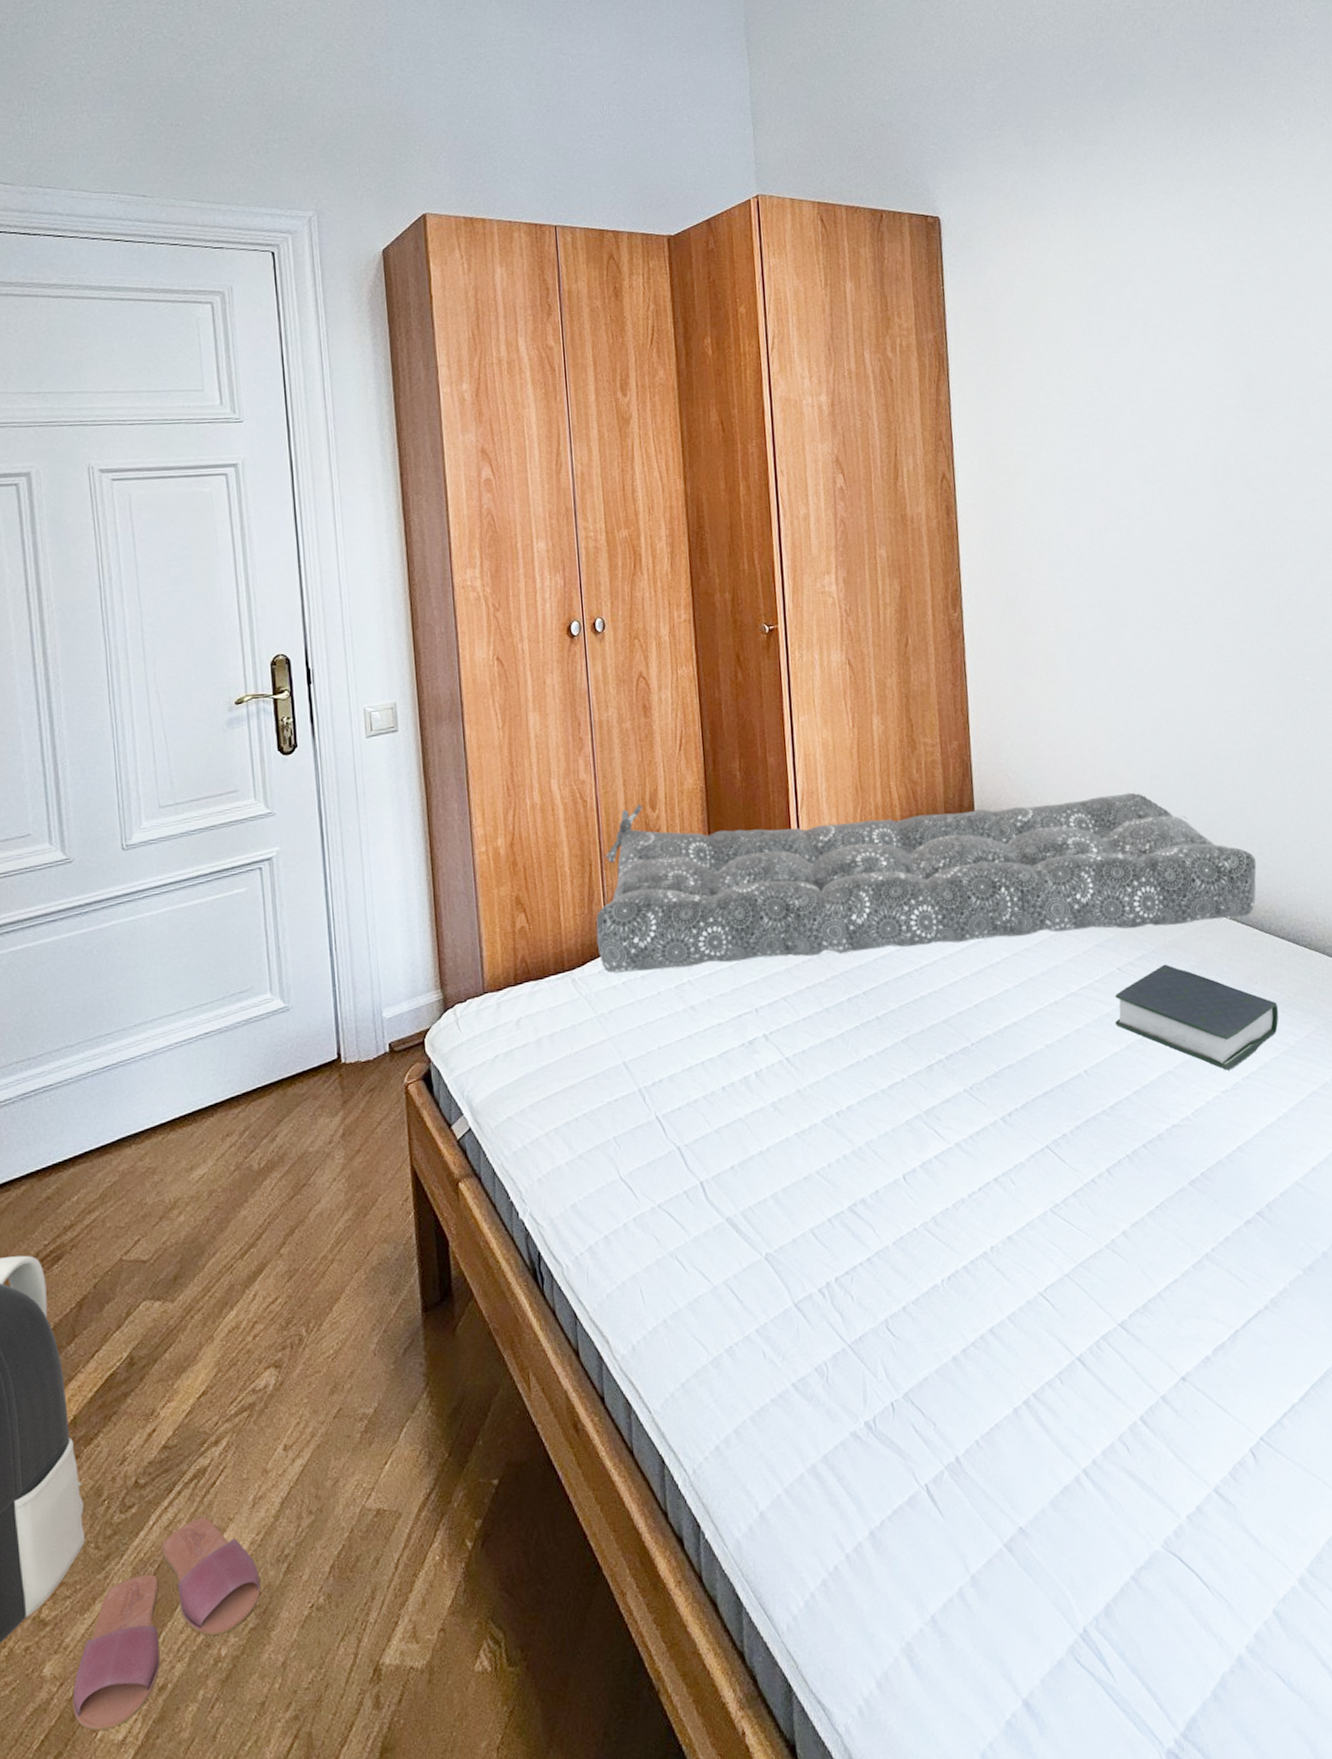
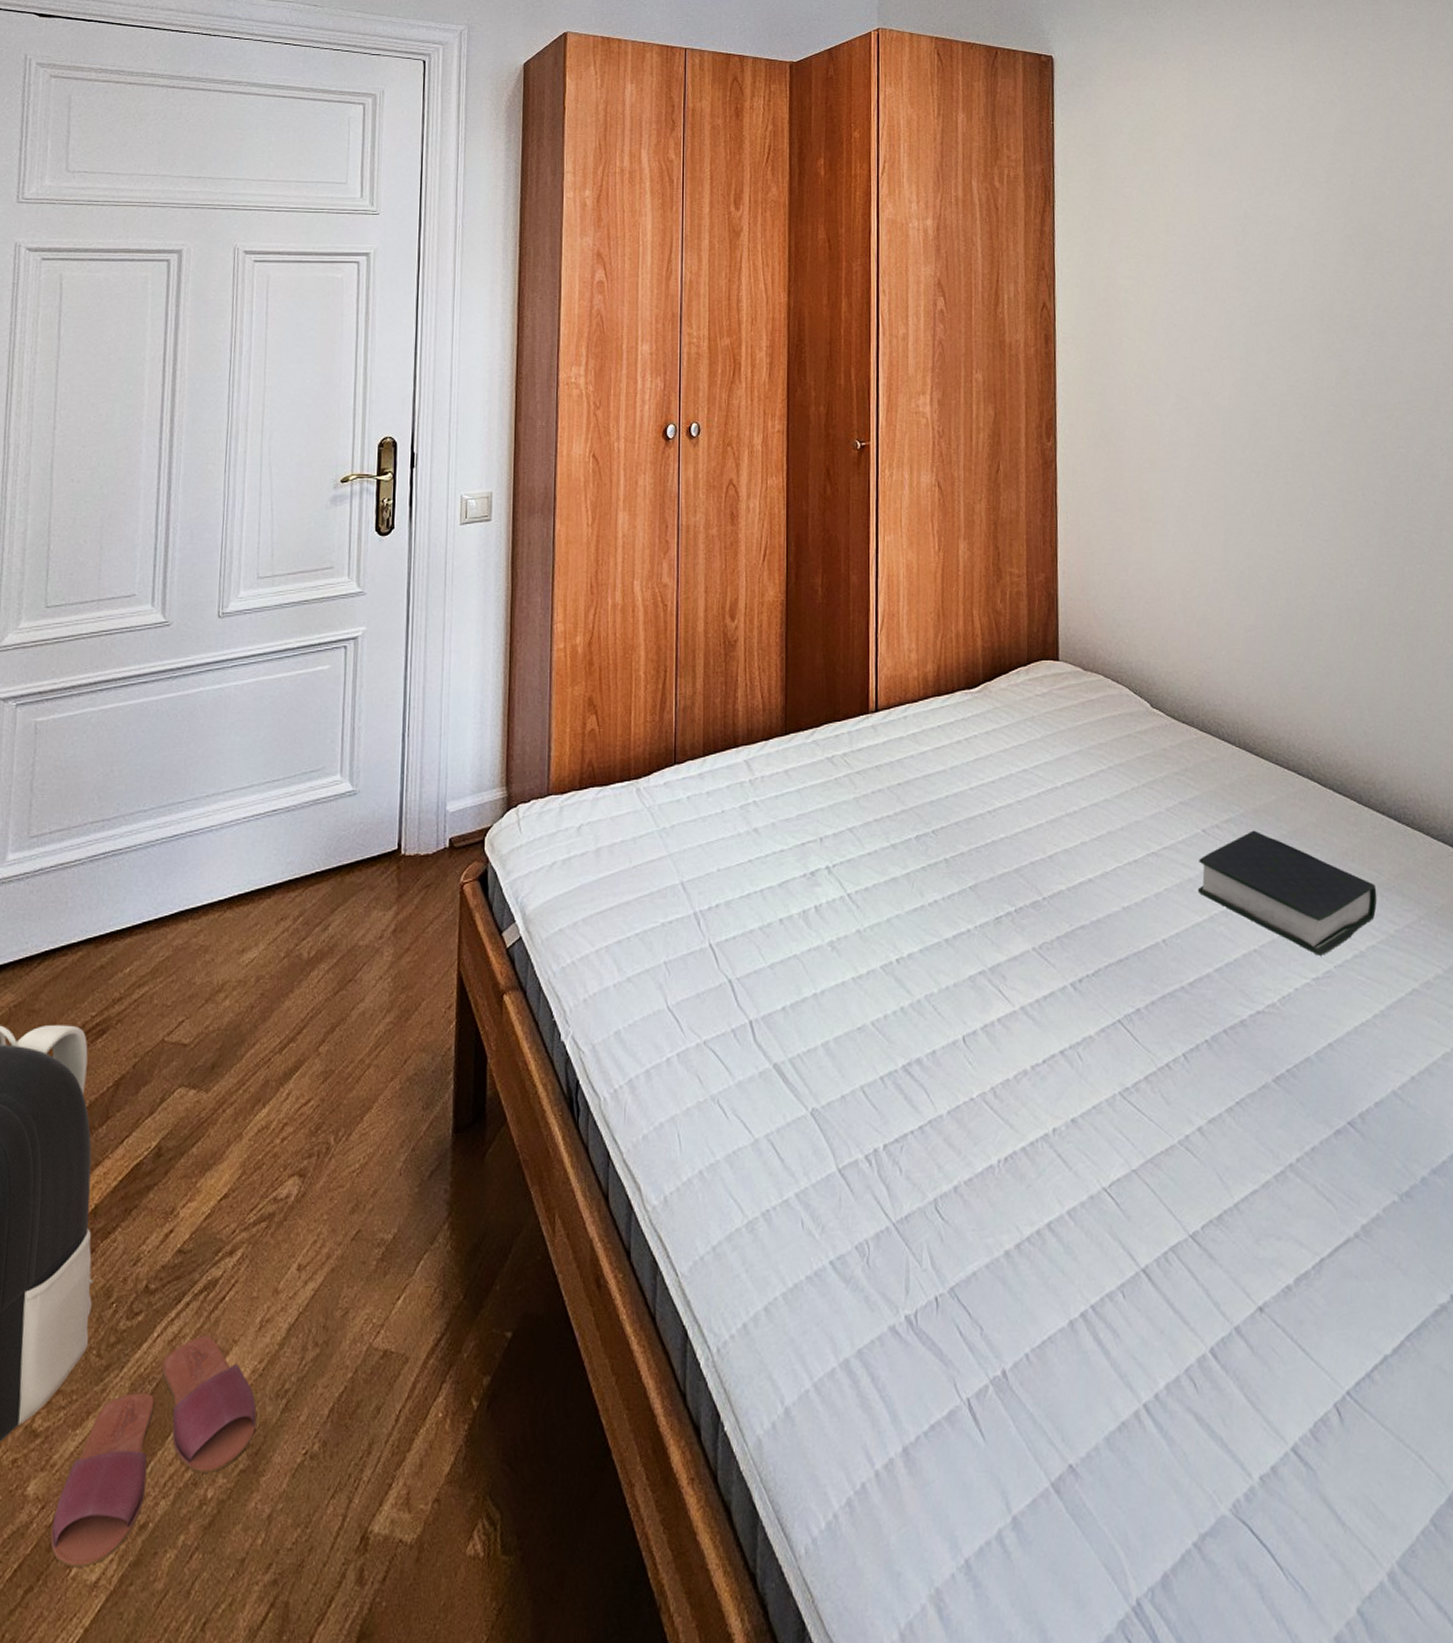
seat cushion: present [596,792,1257,974] -> none [665,613,1356,789]

